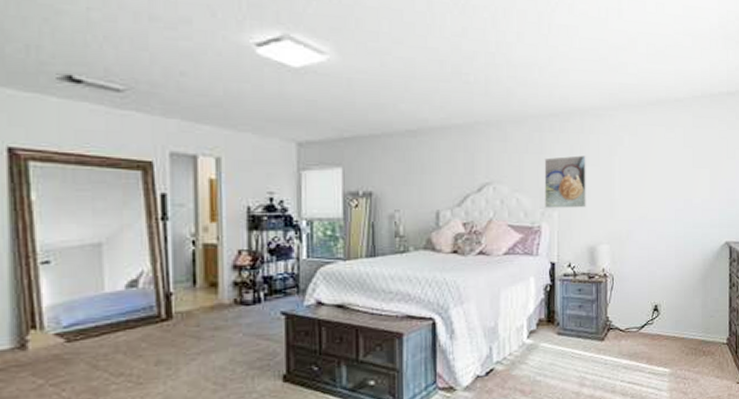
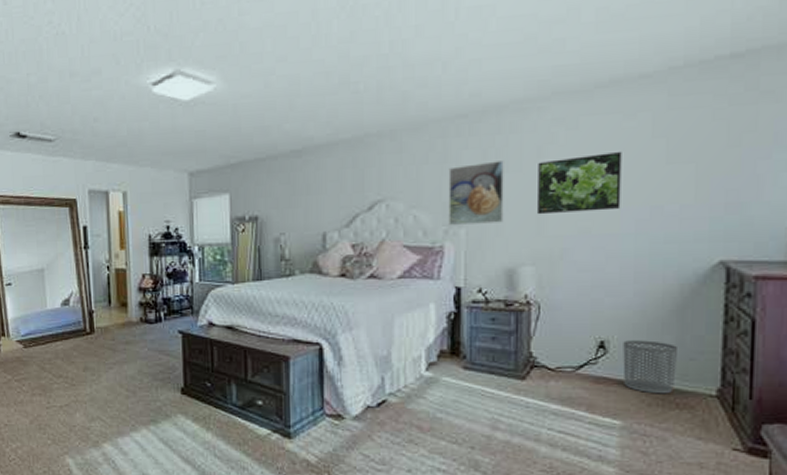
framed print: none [610,155,666,202] -> present [538,151,622,215]
waste bin: none [670,303,703,345] -> present [623,340,677,394]

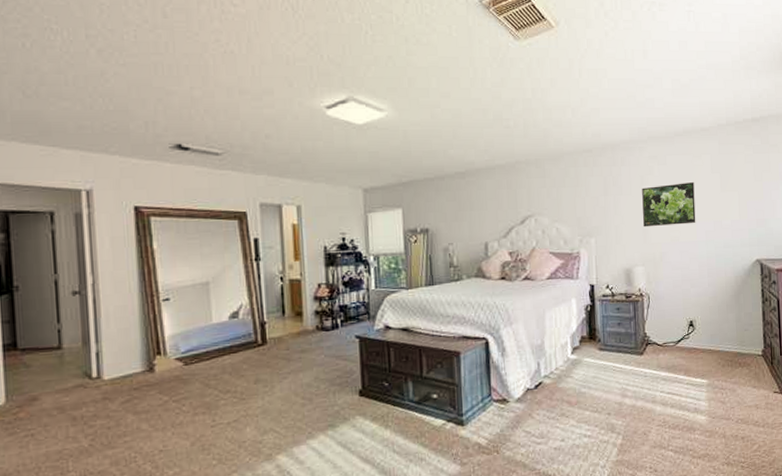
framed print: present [448,160,504,225] -> none [580,186,621,235]
waste bin: present [623,340,677,394] -> none [704,318,738,358]

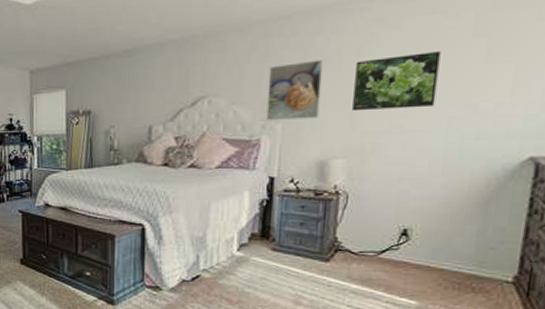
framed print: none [580,186,621,235] -> present [266,60,323,120]

